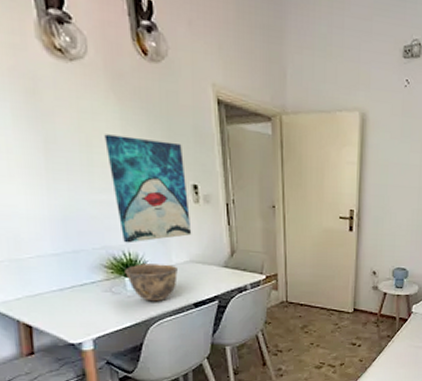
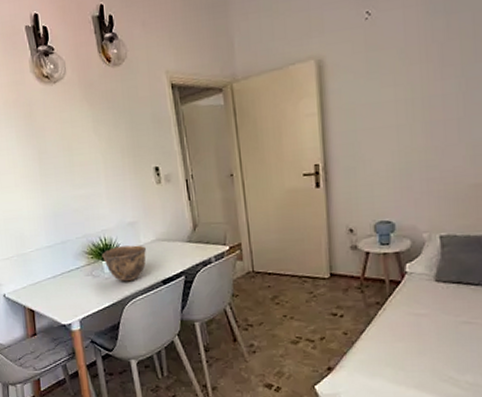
wall art: present [104,134,192,244] -> none [81,132,156,230]

